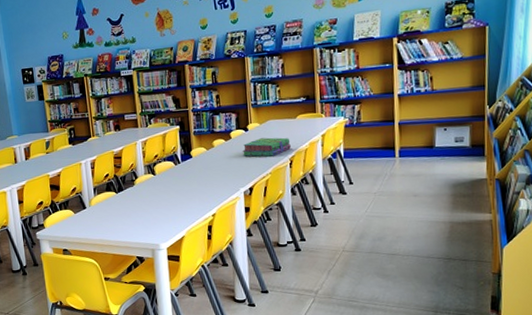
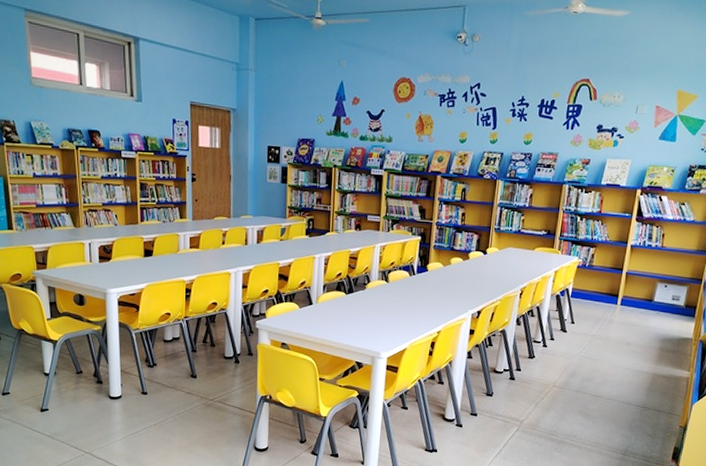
stack of books: present [243,137,291,157] -> none [477,264,525,284]

